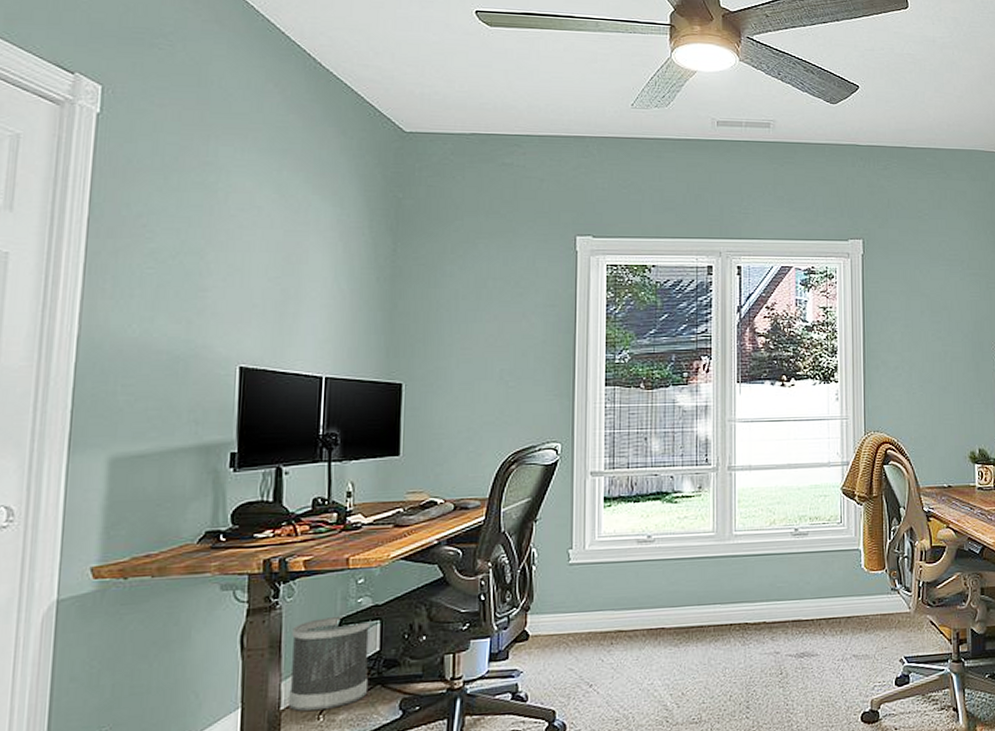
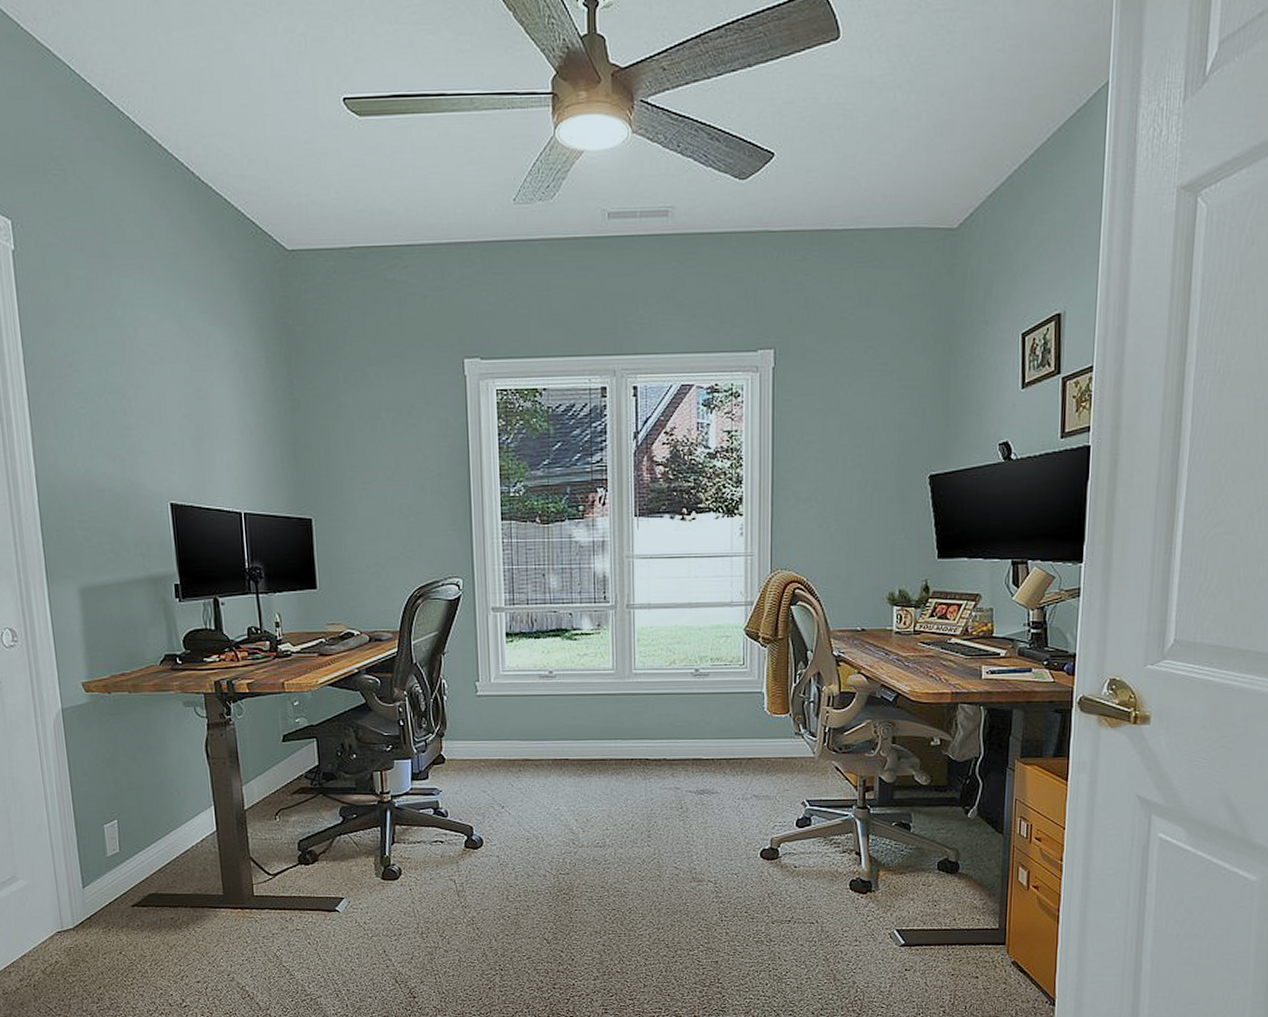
wastebasket: present [289,615,371,712] -> none [245,733,313,813]

